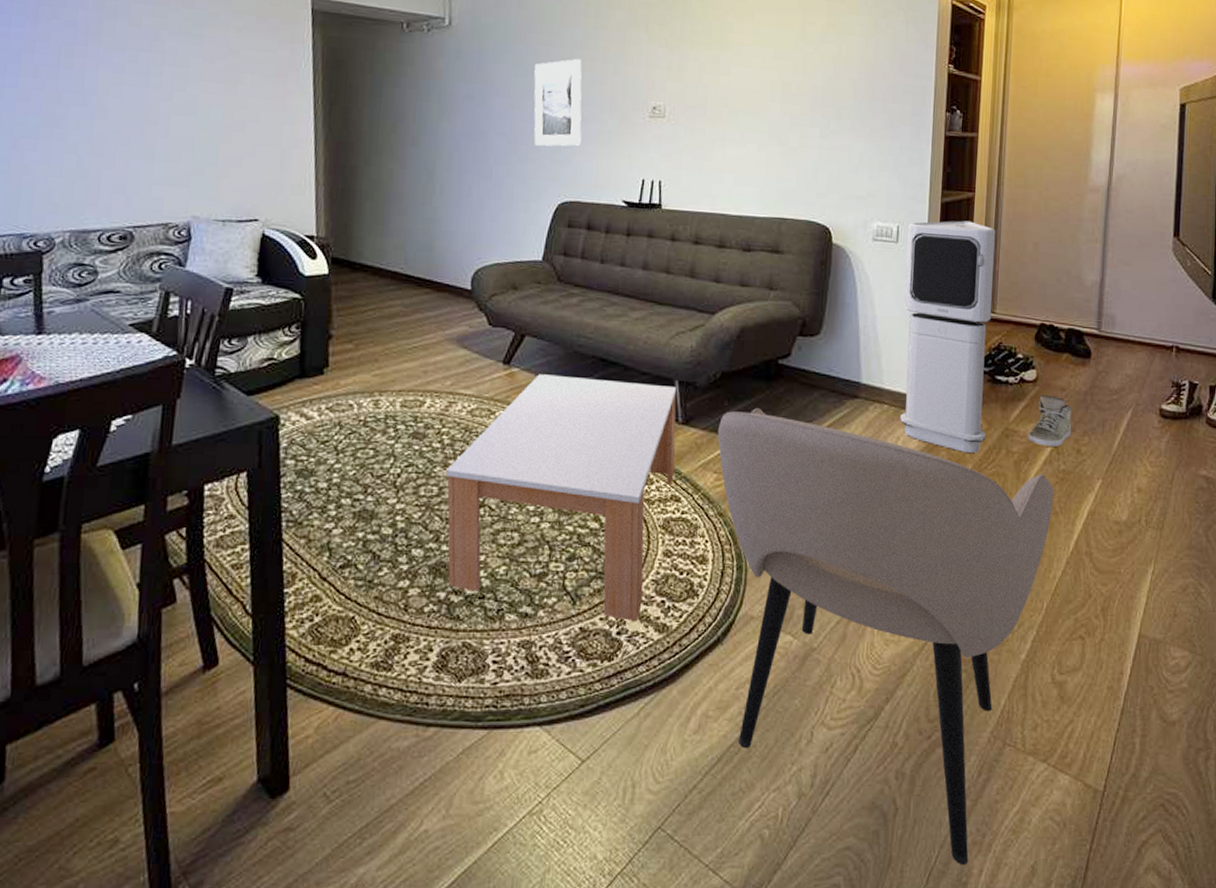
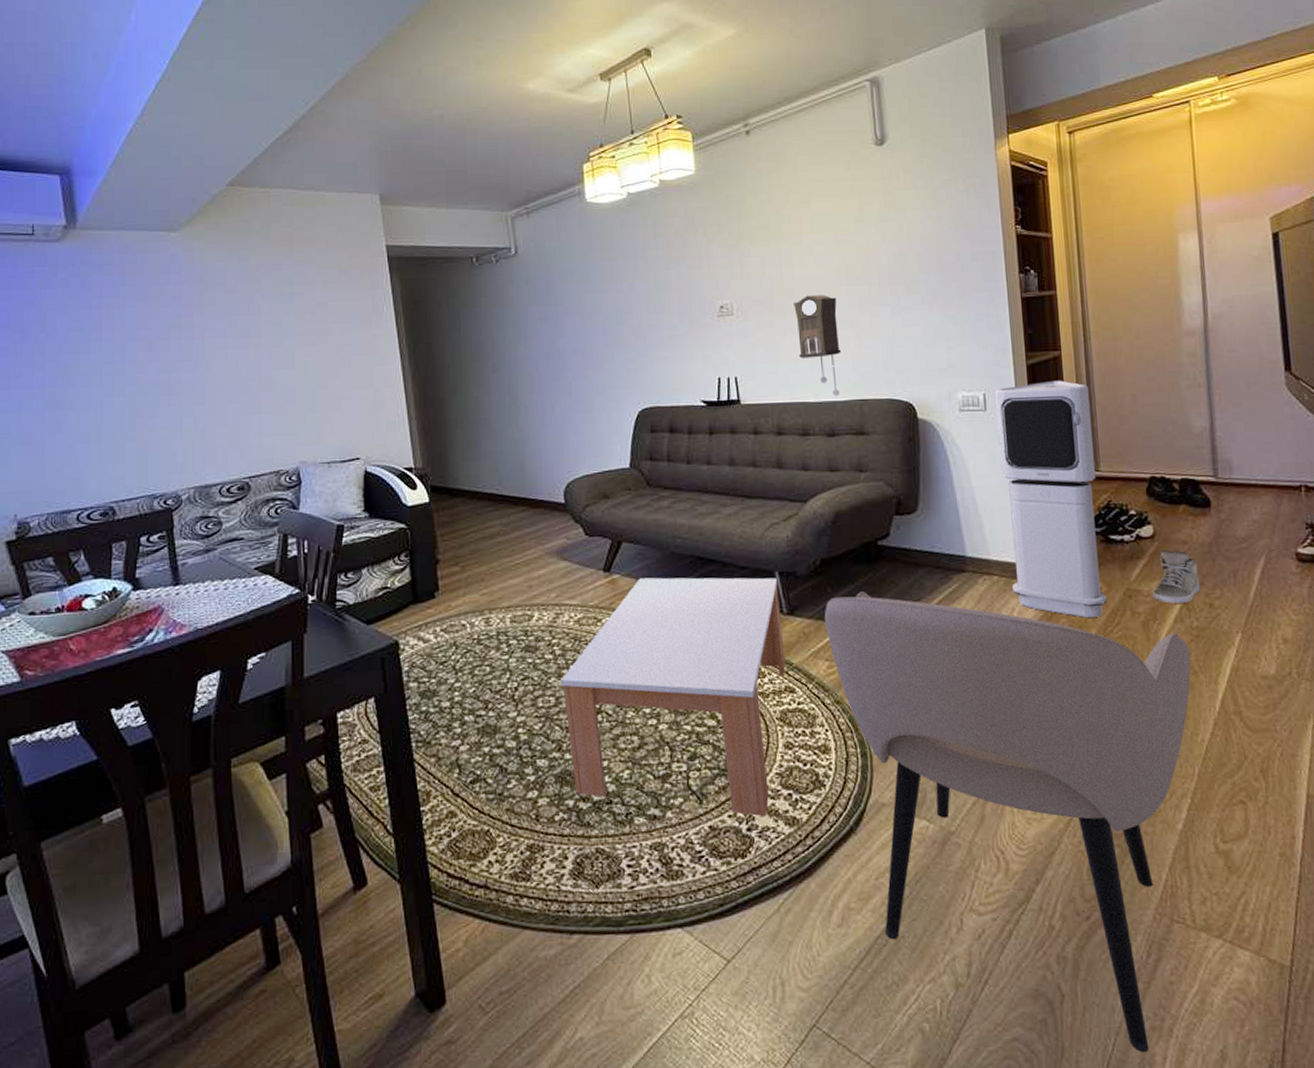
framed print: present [534,59,582,147] -> none [601,270,654,358]
pendulum clock: none [725,107,768,212] -> present [794,295,842,396]

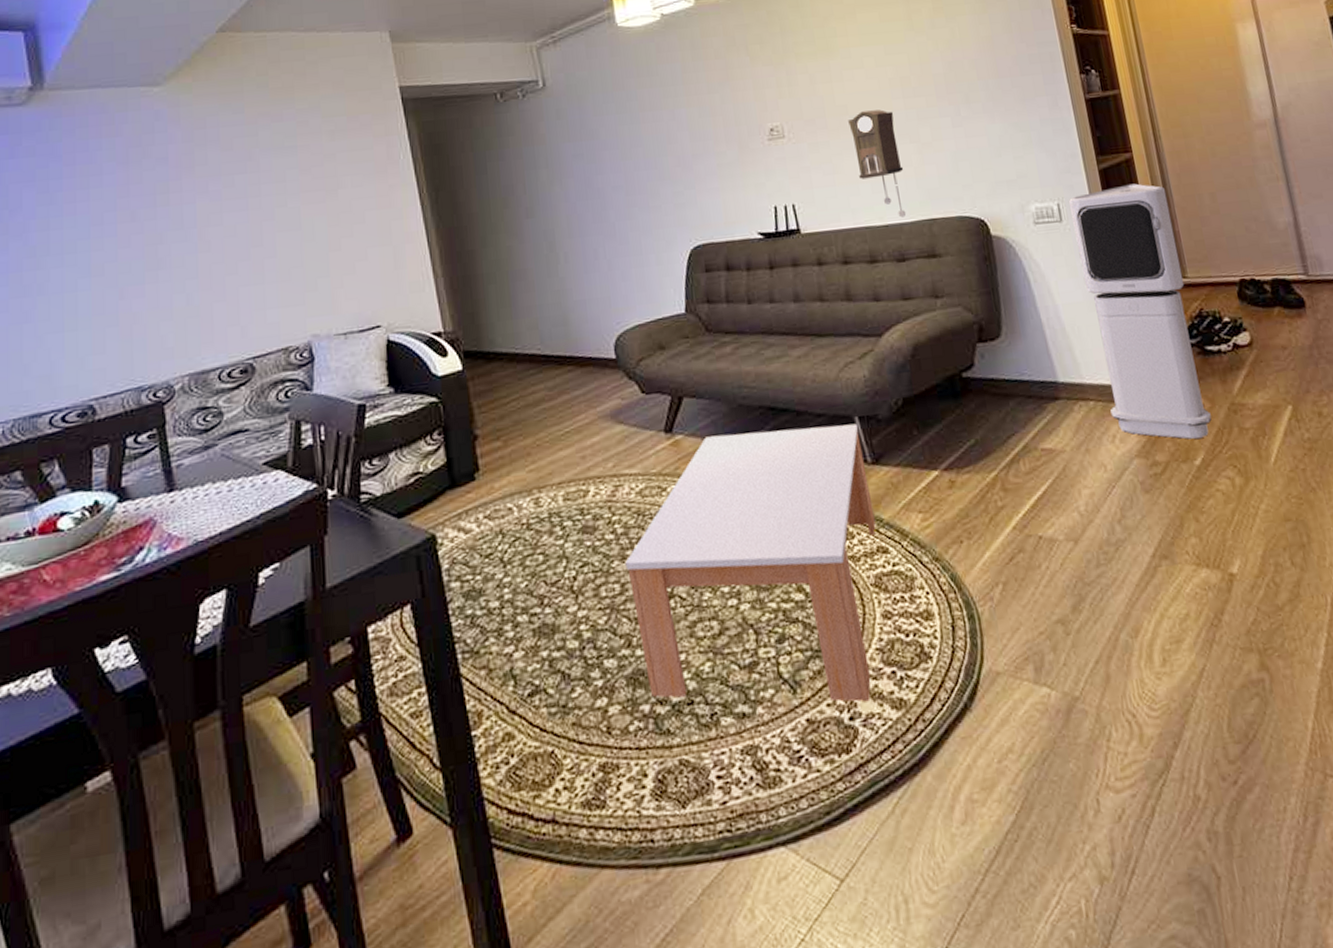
armchair: present [824,592,1191,1053] -> none [912,431,1320,937]
sneaker: present [1152,550,1200,604] -> none [1258,357,1306,416]

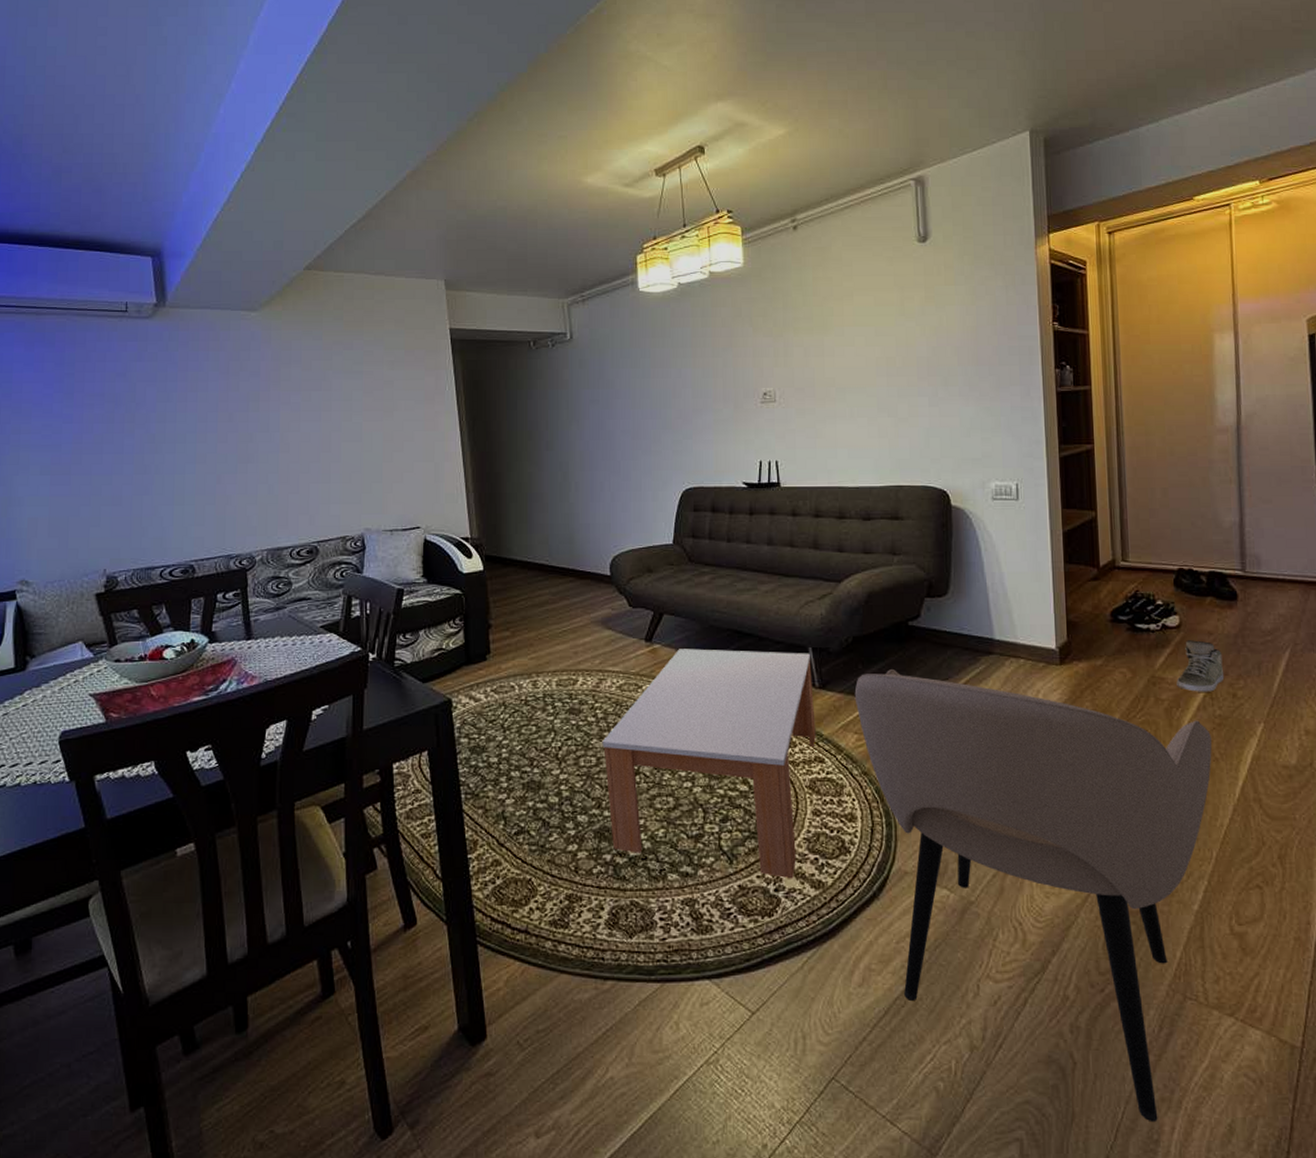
pendulum clock: present [848,110,907,218] -> none [834,385,879,482]
armchair: none [912,431,1320,937] -> present [854,669,1212,1123]
air purifier: present [1069,183,1212,440] -> none [1028,472,1131,703]
sneaker: none [1258,357,1306,416] -> present [1176,640,1223,692]

